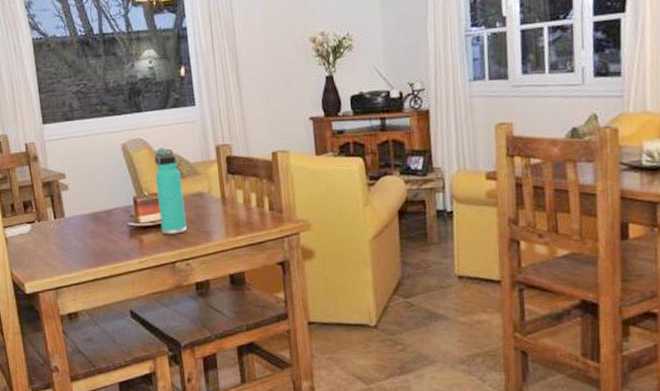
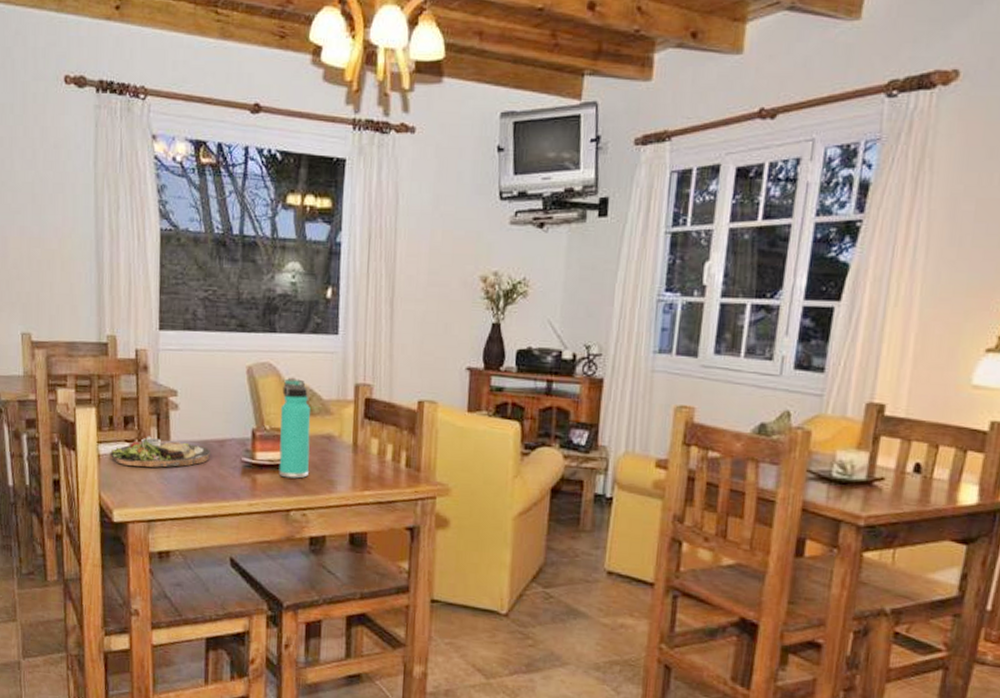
dinner plate: none [15,215,101,244] -> present [110,436,210,468]

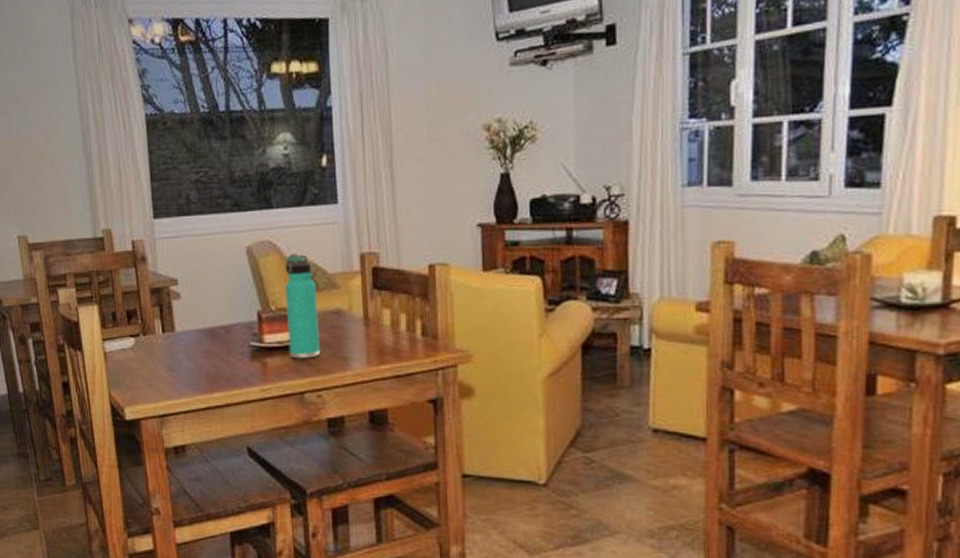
dinner plate: present [110,436,210,468] -> none [116,328,217,361]

